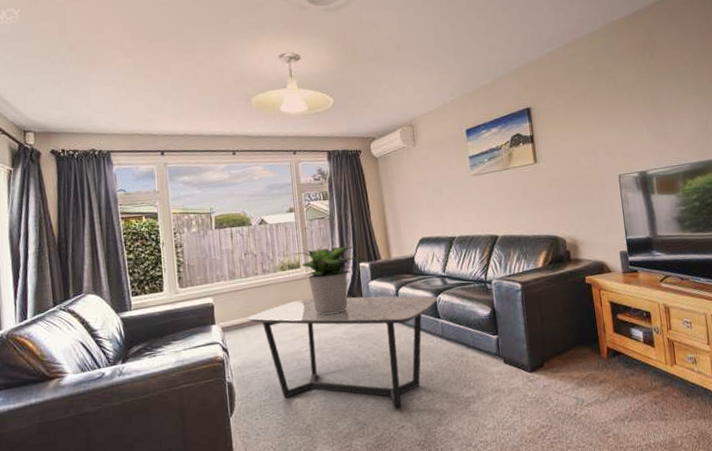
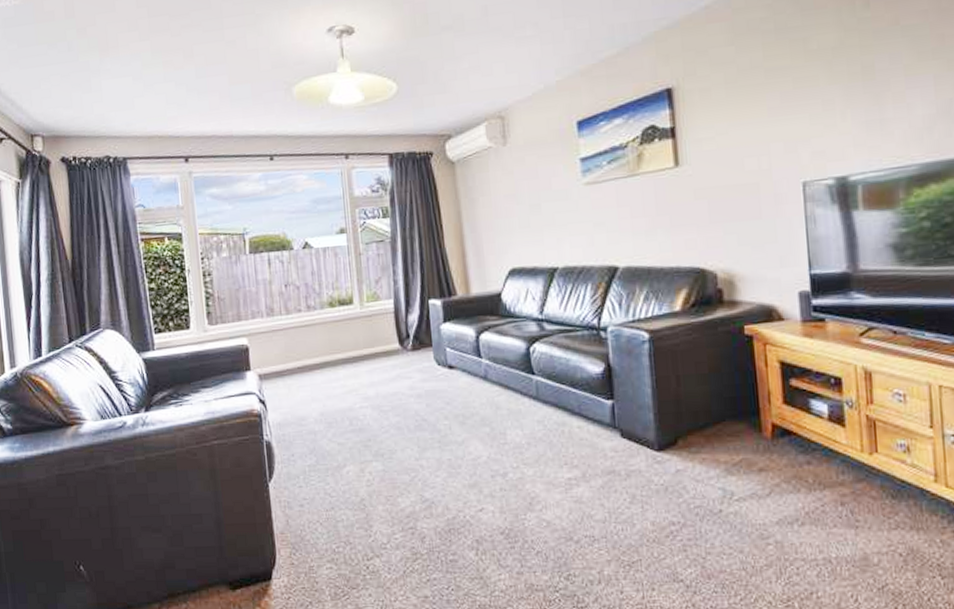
coffee table: present [249,296,438,411] -> none [290,342,532,490]
potted plant: present [291,246,369,315] -> none [342,277,441,364]

